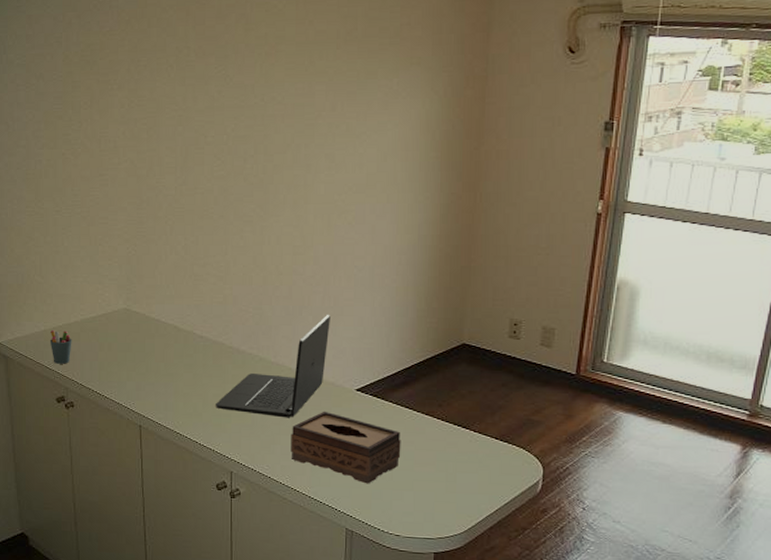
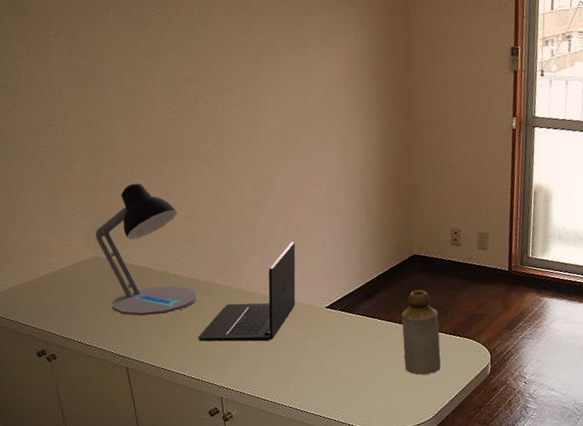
pen holder: present [49,329,72,364] -> none [20,285,46,319]
desk lamp: none [128,238,221,376] -> present [95,183,197,317]
tissue box: present [291,411,401,484] -> none [272,330,372,390]
bottle: none [438,383,485,481] -> present [401,289,441,376]

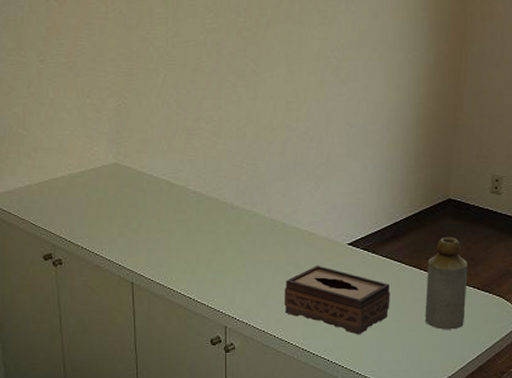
desk lamp: present [95,183,197,317] -> none [118,91,215,231]
laptop: present [198,241,296,342] -> none [210,169,323,273]
tissue box: none [272,330,372,390] -> present [284,265,391,335]

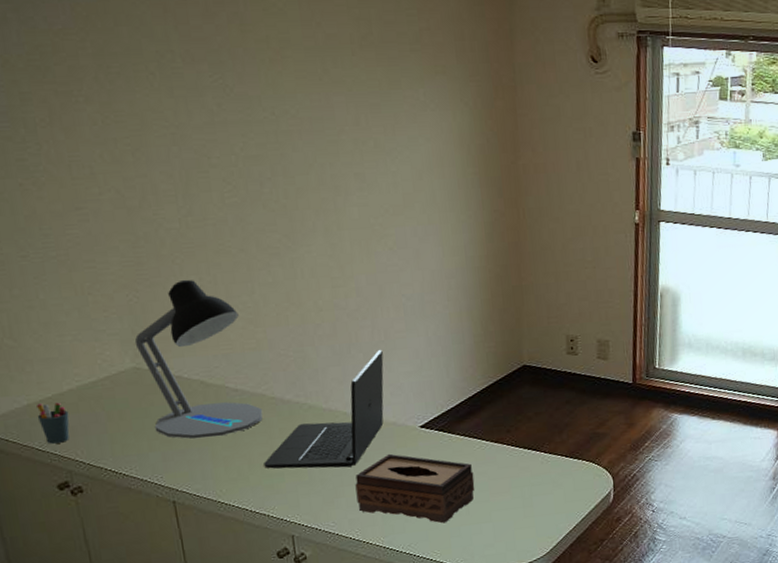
pen holder: none [35,184,59,220] -> present [37,402,70,444]
desk lamp: none [118,91,215,231] -> present [134,279,263,440]
laptop: none [210,169,323,273] -> present [264,349,384,469]
bottle: present [424,236,468,330] -> none [509,405,556,505]

